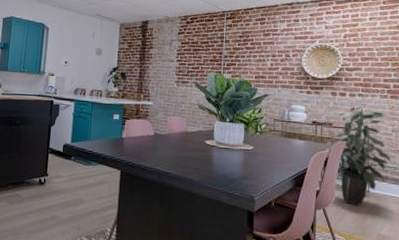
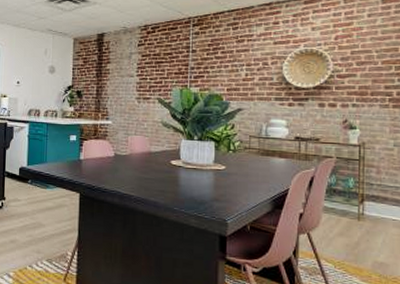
indoor plant: present [330,105,391,206] -> none [317,117,392,230]

